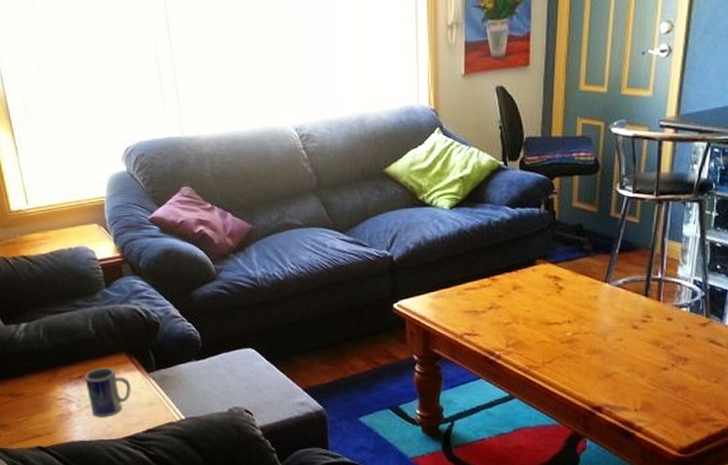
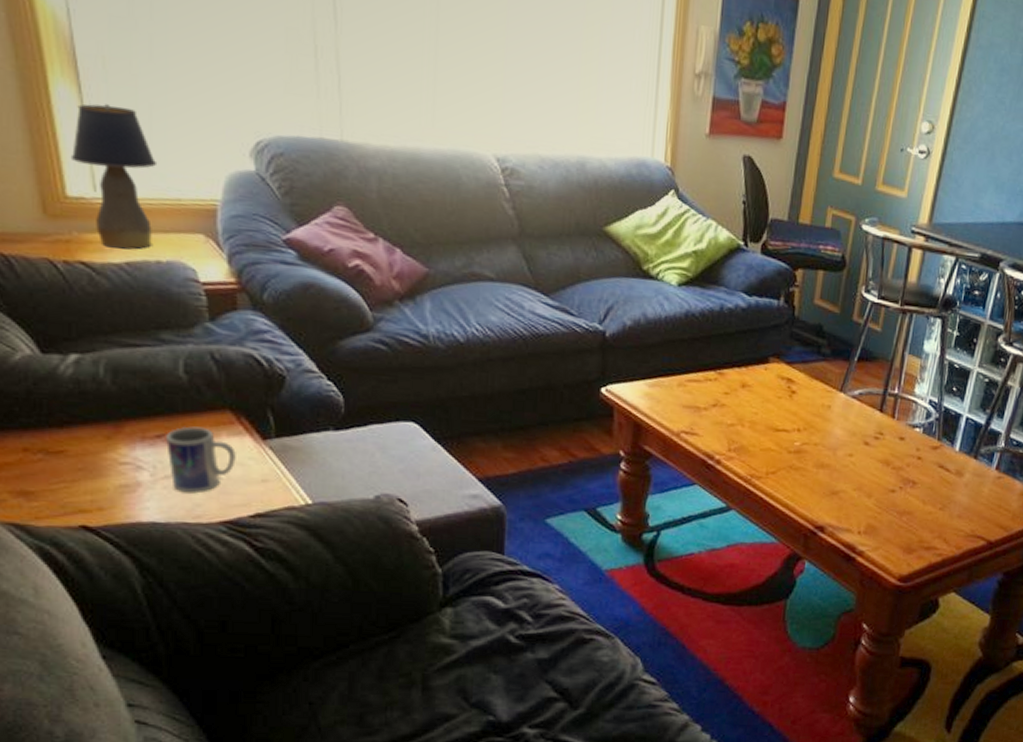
table lamp: none [11,140,65,243] -> present [70,104,158,250]

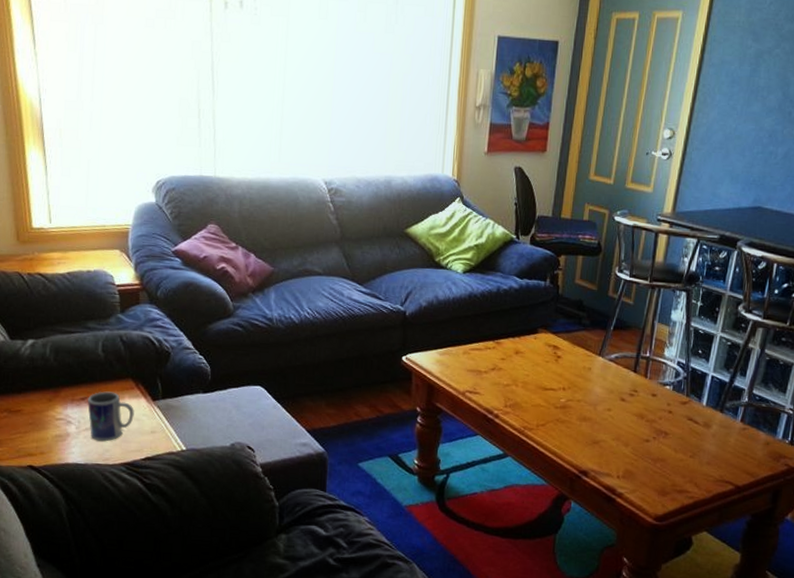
table lamp: present [70,104,158,250] -> none [36,162,91,263]

